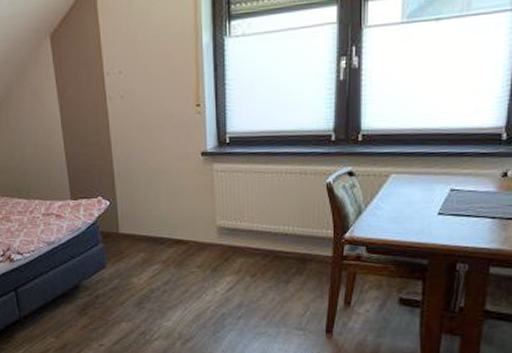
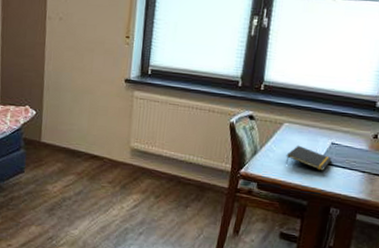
notepad: none [397,197,453,223] -> present [285,145,332,171]

